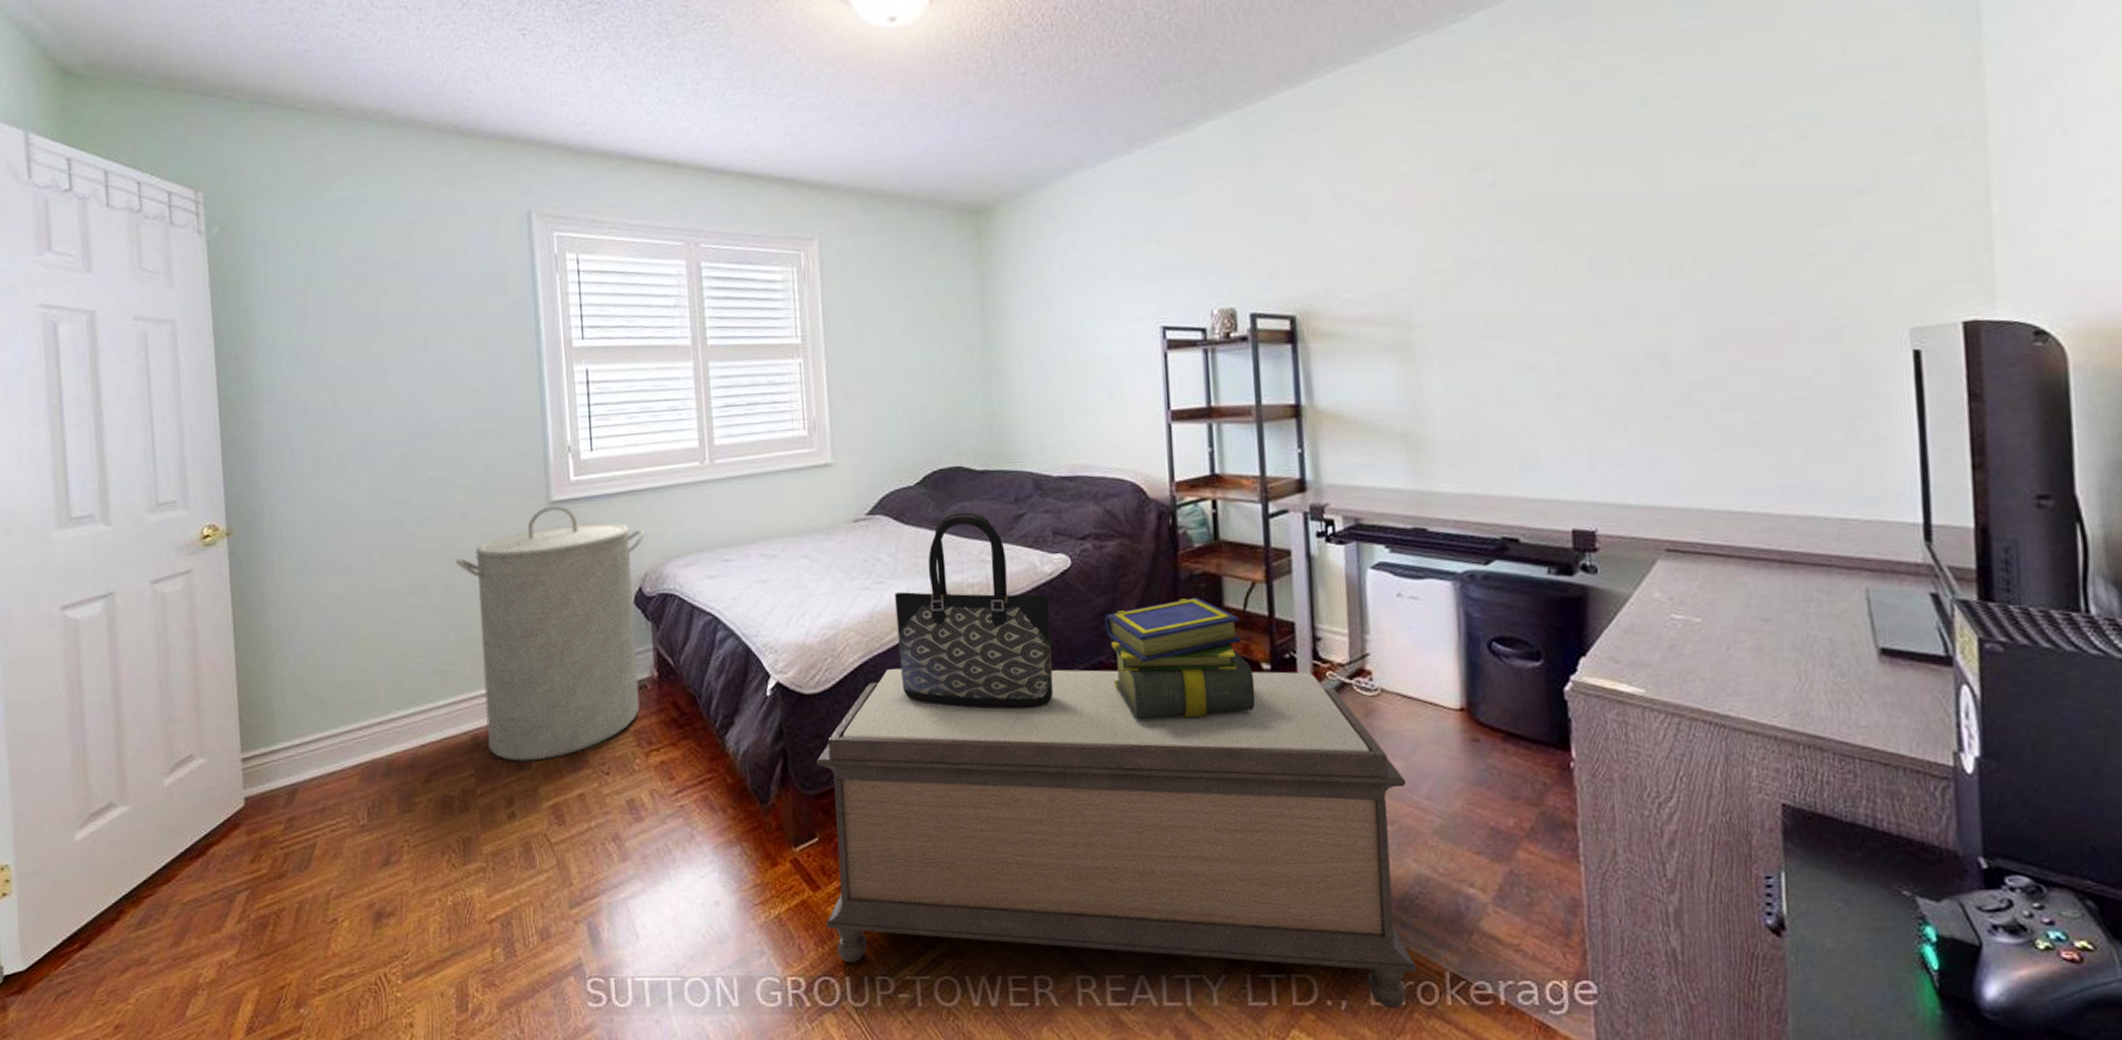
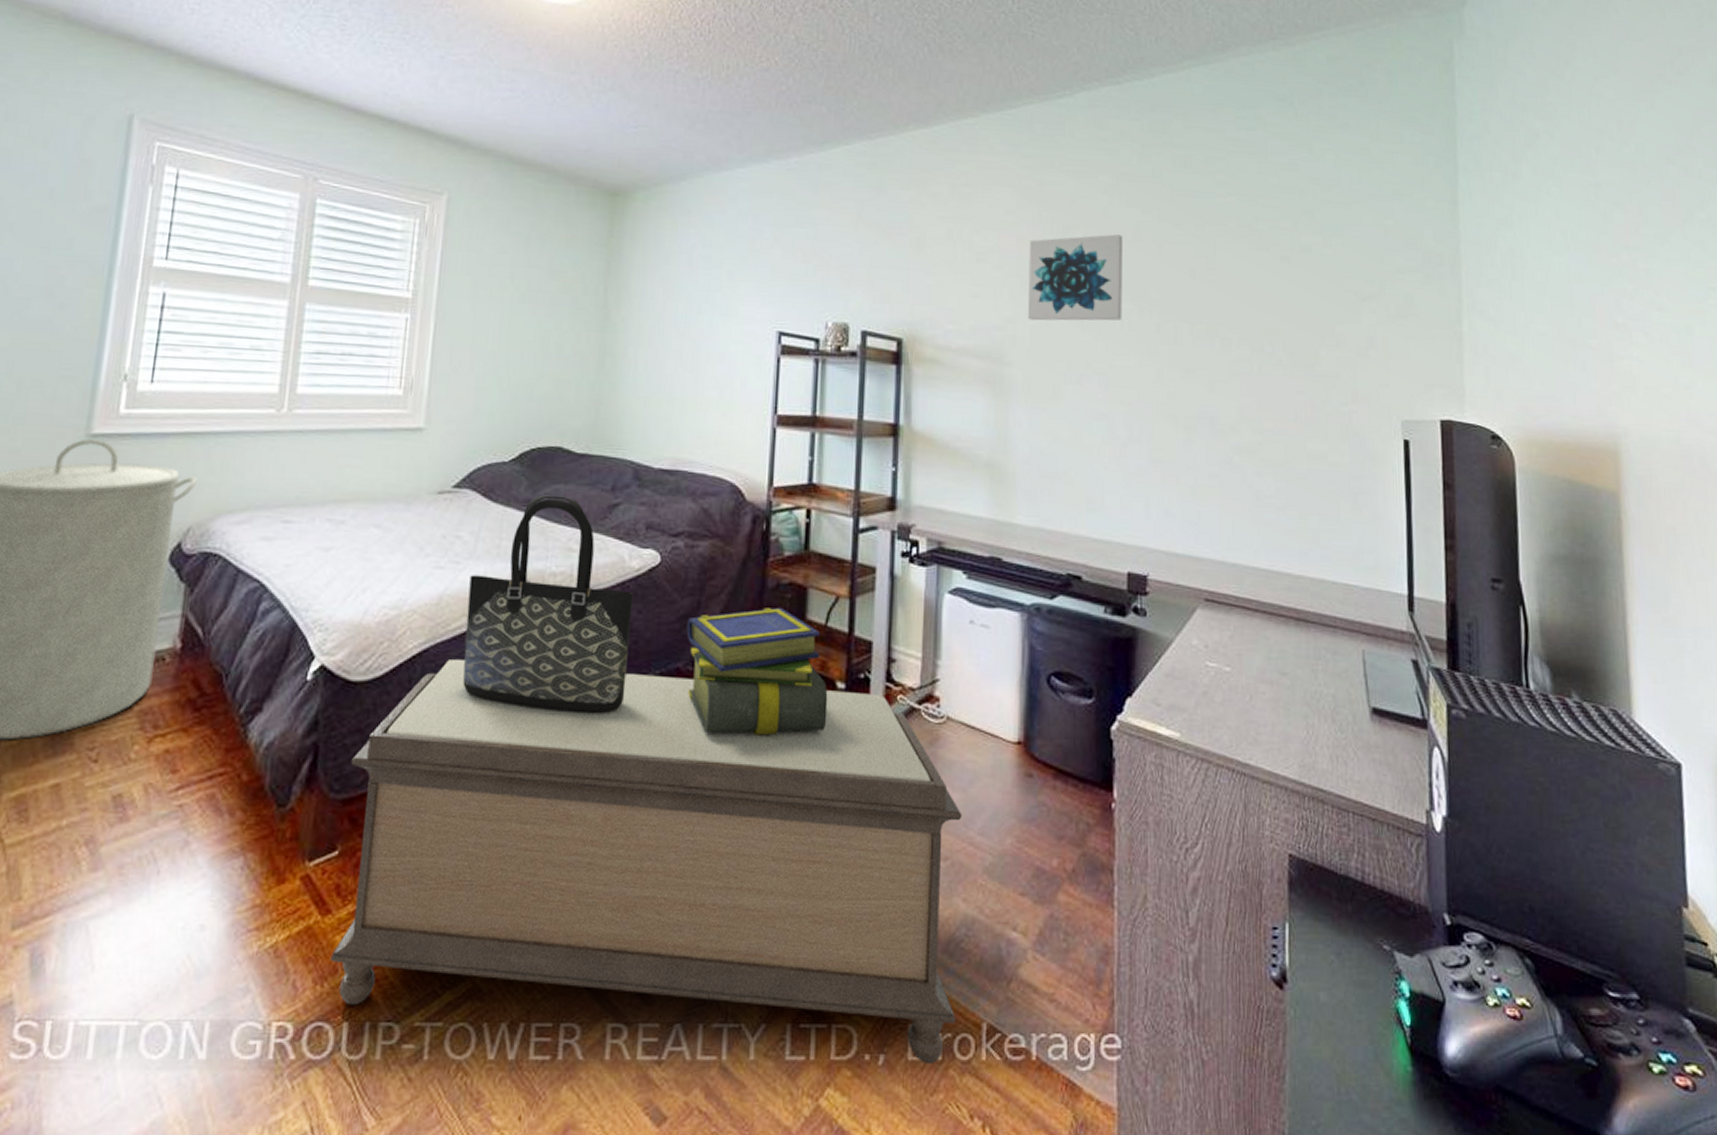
wall art: none [1429,166,1547,277] -> present [1028,234,1122,321]

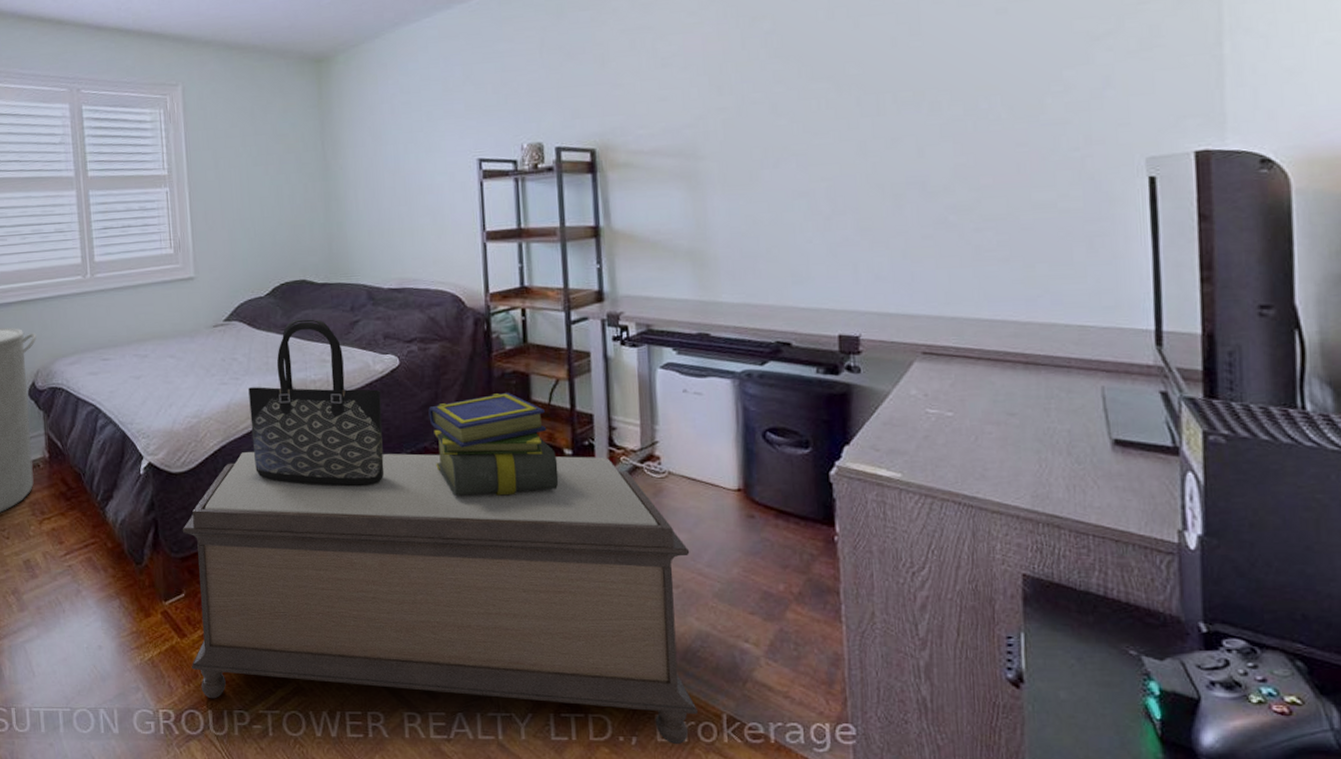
wall art: present [1028,234,1122,321] -> none [714,16,819,114]

